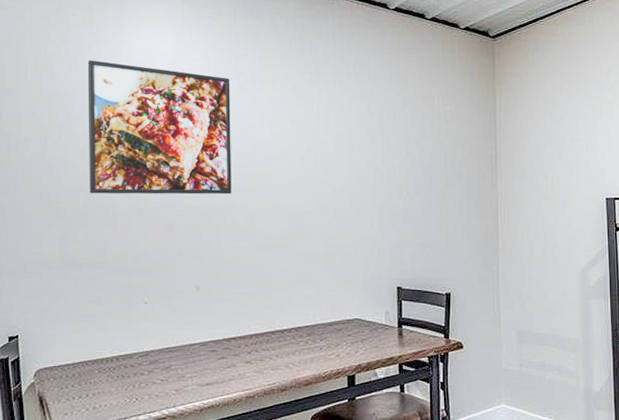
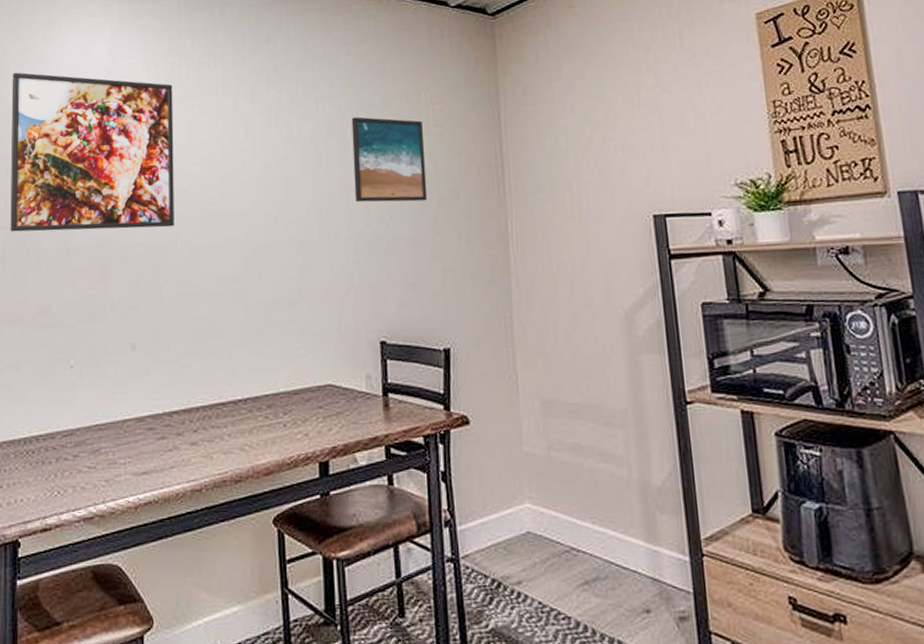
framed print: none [378,113,437,181] -> present [351,117,428,203]

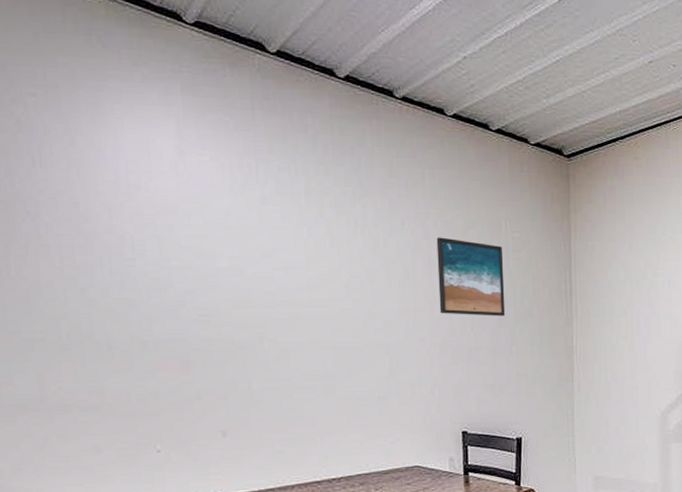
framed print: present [10,72,174,232] -> none [57,154,261,326]

